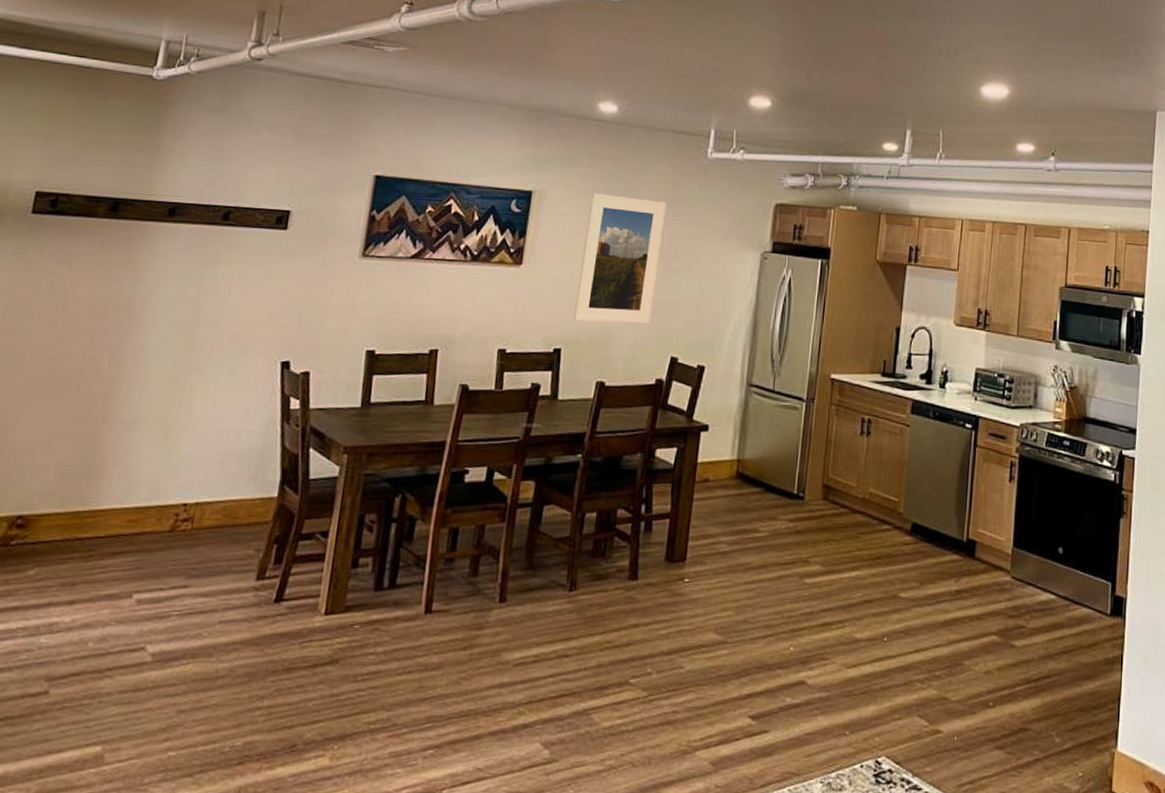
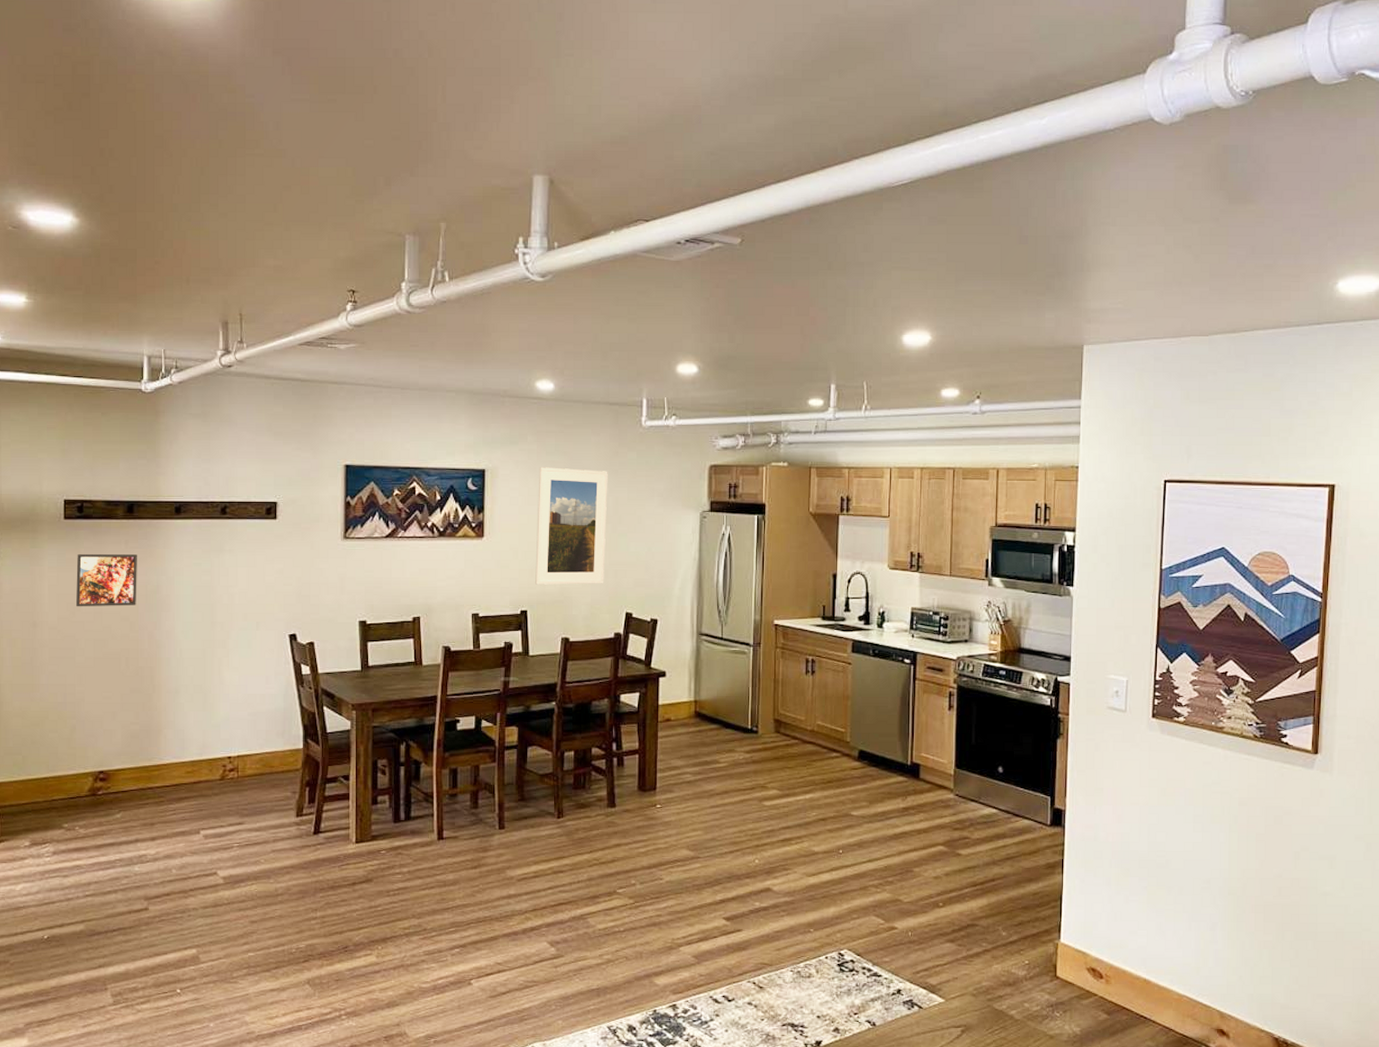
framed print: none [27,255,114,318] -> present [76,554,137,607]

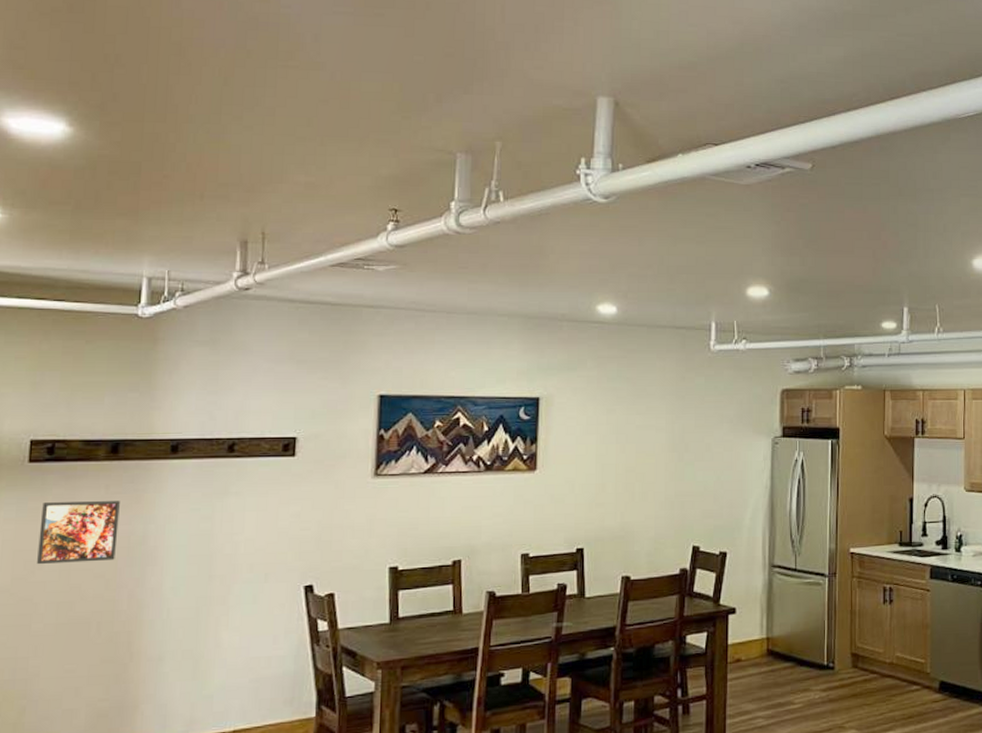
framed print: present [535,467,608,585] -> none [593,394,674,520]

